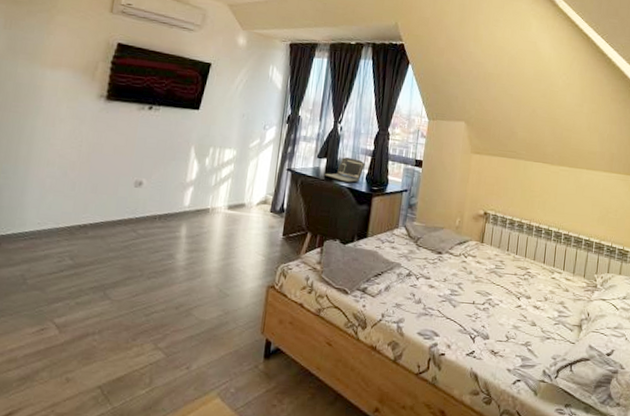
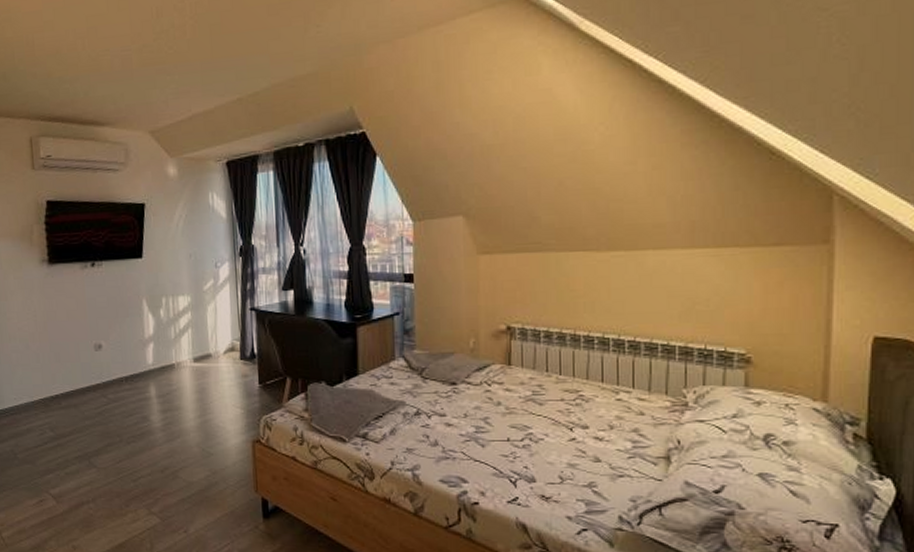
laptop: present [325,156,365,184] -> none [295,283,341,315]

